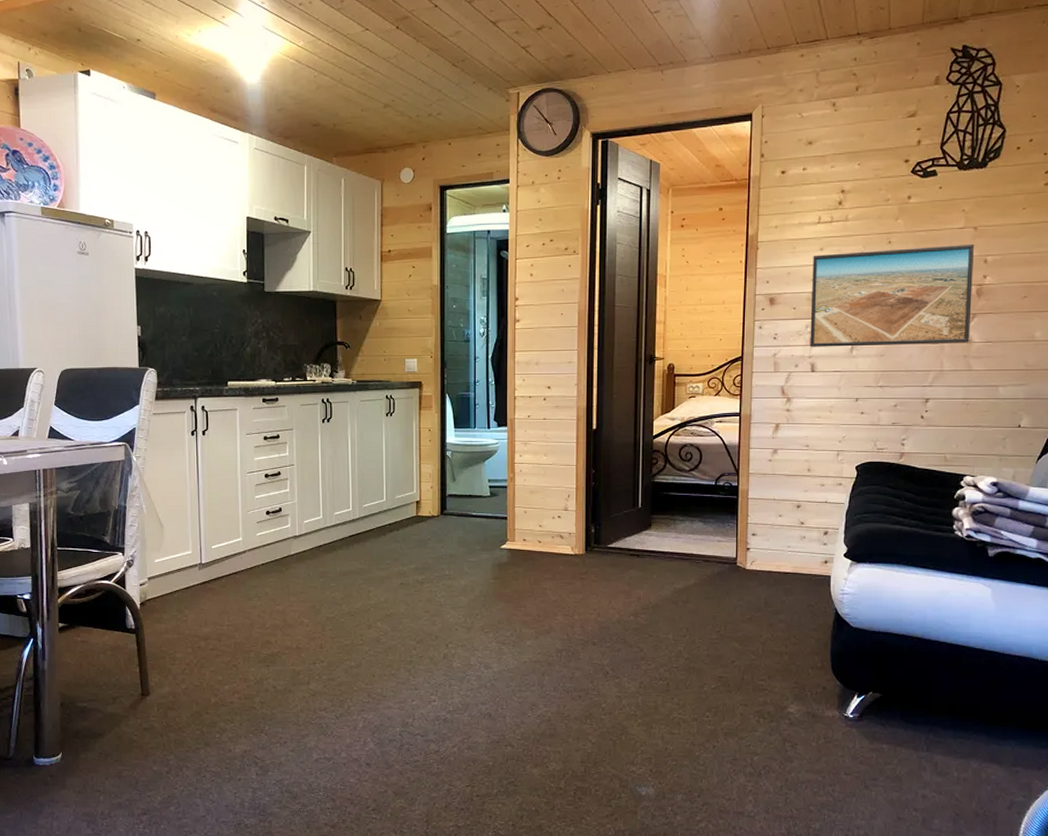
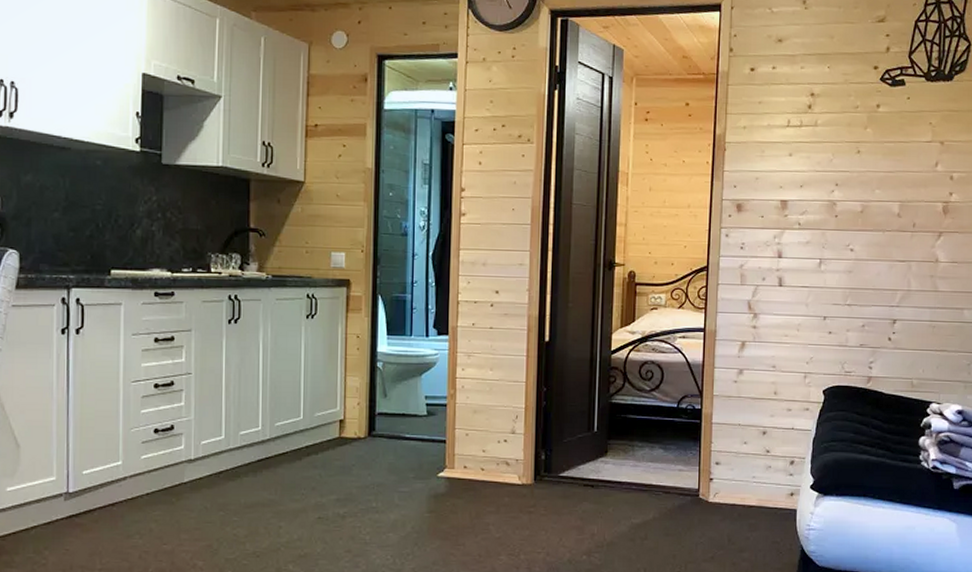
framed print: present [810,243,974,347] -> none [777,158,940,262]

